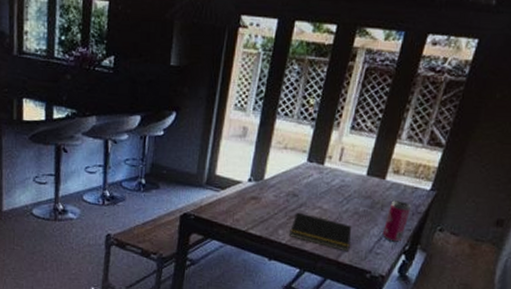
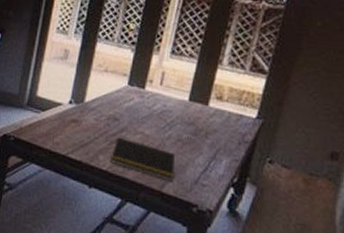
beverage can: present [382,200,410,242] -> none [208,128,236,173]

